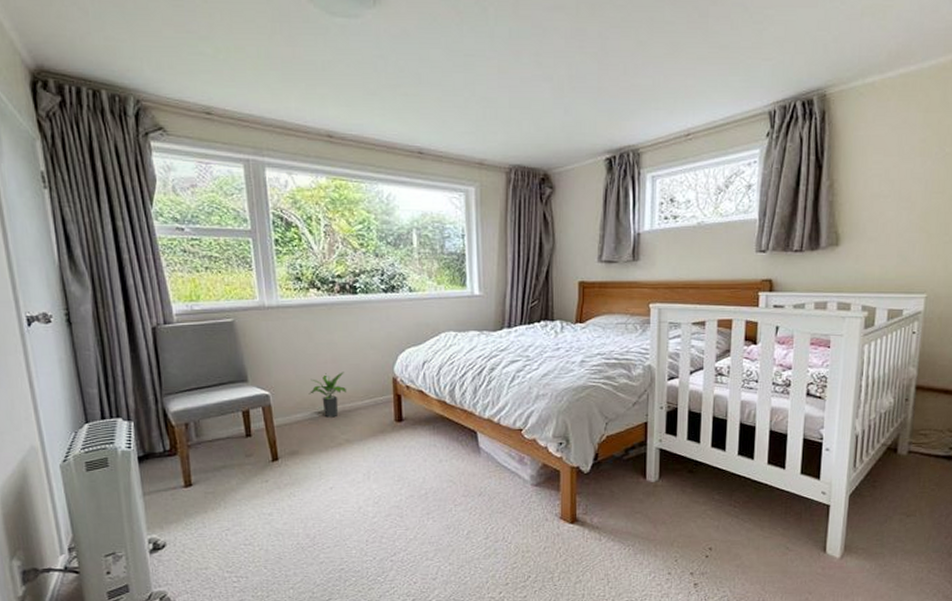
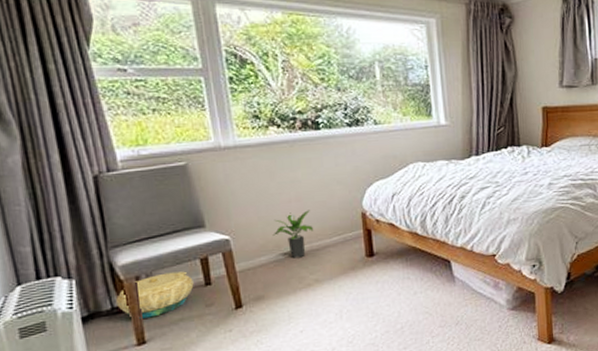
basket: none [167,422,236,463] -> present [115,271,194,319]

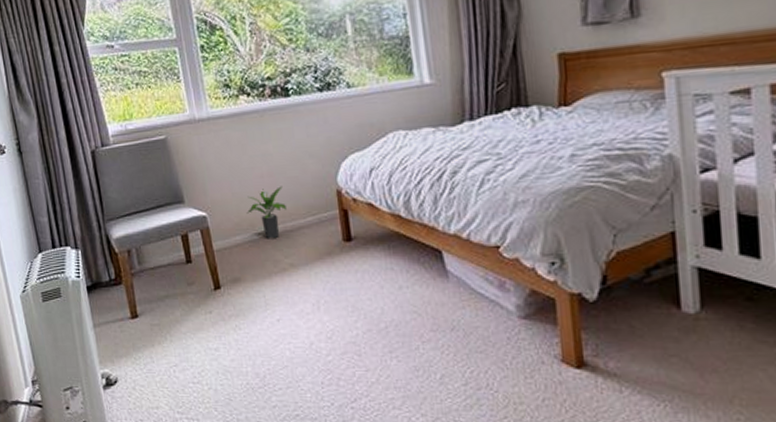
basket: present [115,271,194,319] -> none [112,247,177,292]

